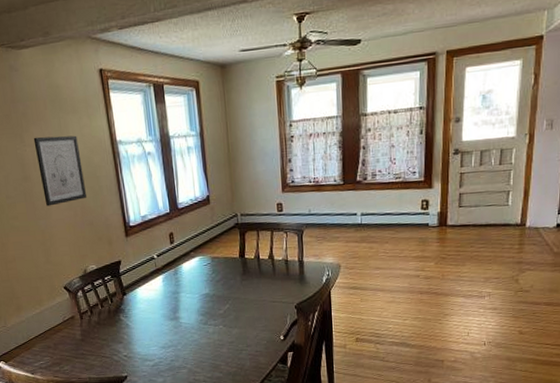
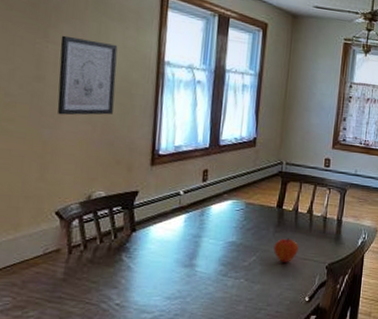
fruit: none [243,283,266,308] -> present [273,237,299,263]

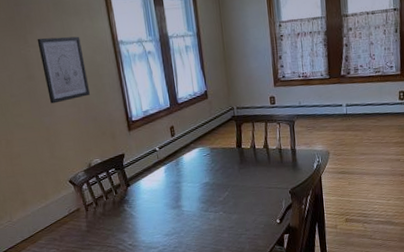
fruit: present [273,237,299,263] -> none [241,171,263,194]

